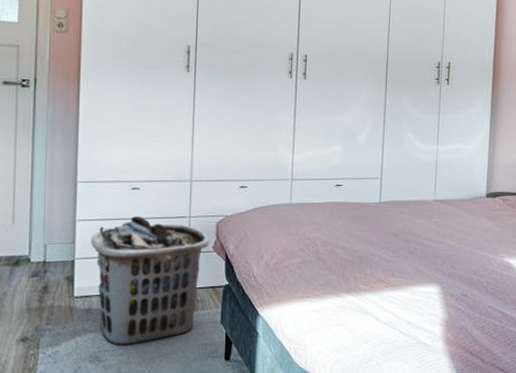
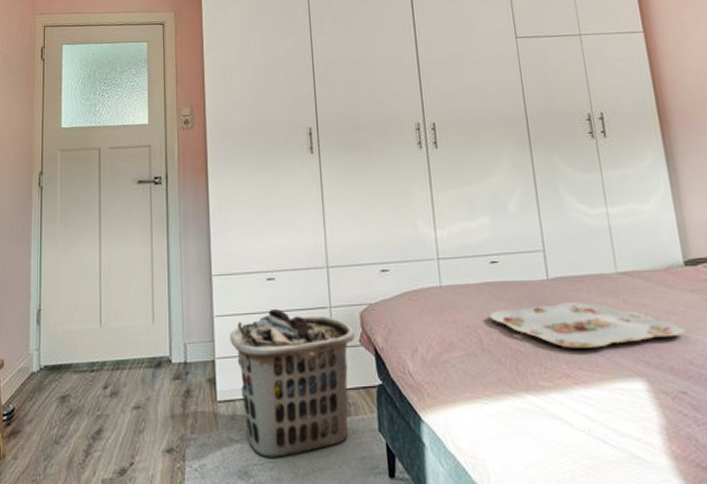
serving tray: none [328,222,476,259] -> present [490,302,686,348]

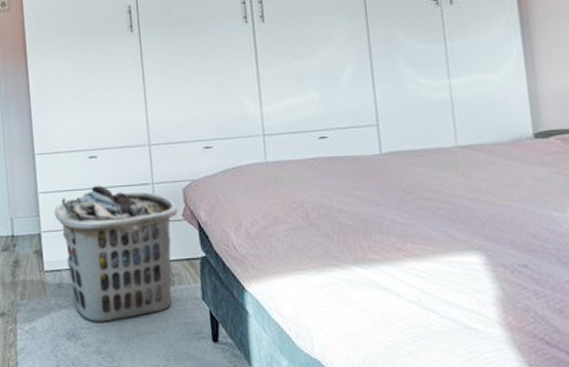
serving tray: present [490,302,686,348] -> none [317,176,531,222]

